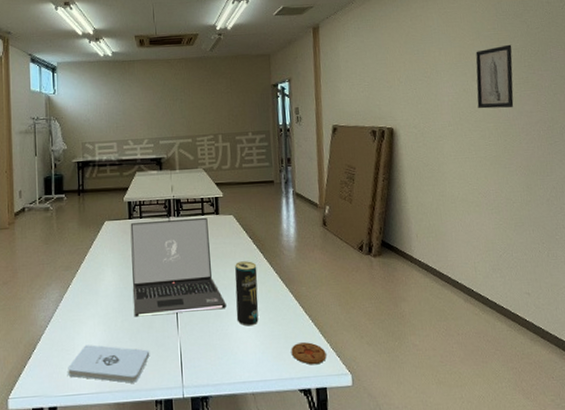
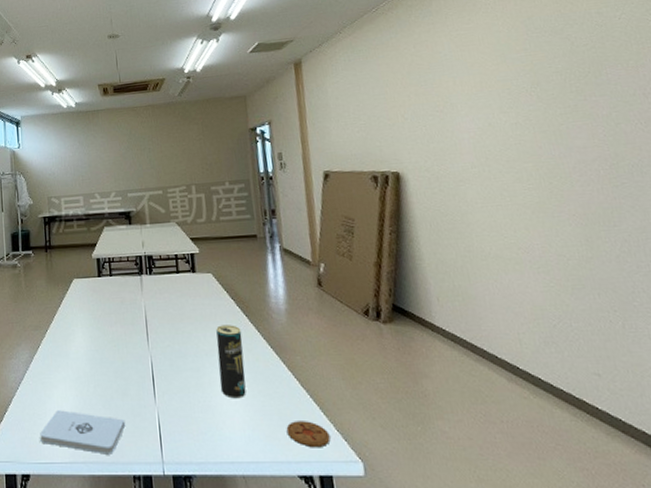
laptop: present [130,218,227,317] -> none [99,276,209,383]
wall art: present [475,44,514,109] -> none [502,66,559,146]

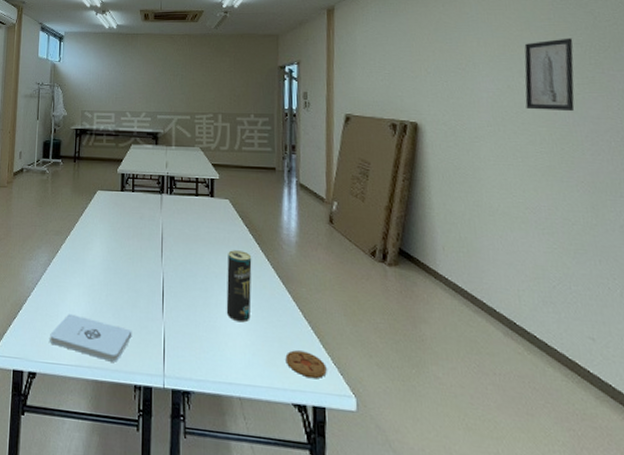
wall art: none [502,66,559,146] -> present [524,38,575,112]

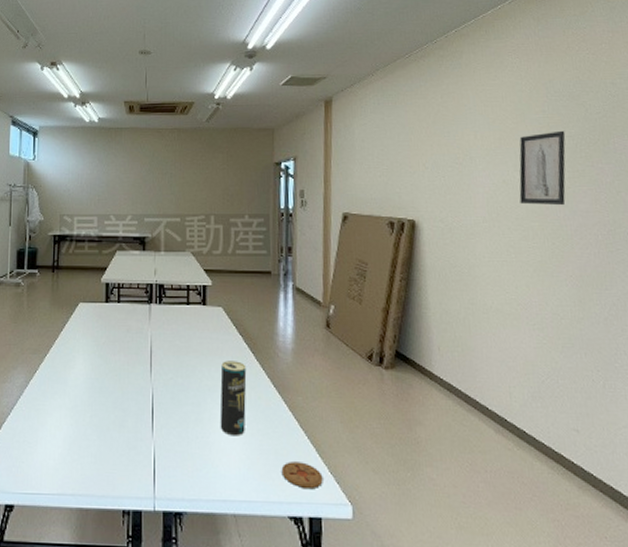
notepad: present [50,314,132,362] -> none [28,439,120,487]

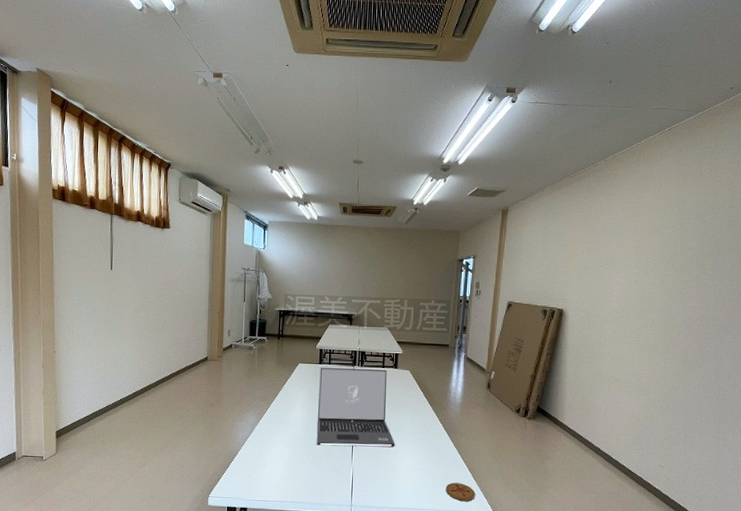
laptop: none [106,307,209,414] -> present [317,368,395,447]
beverage can: present [220,361,247,436] -> none [402,410,425,464]
wall art: present [519,130,566,206] -> none [645,243,688,303]

